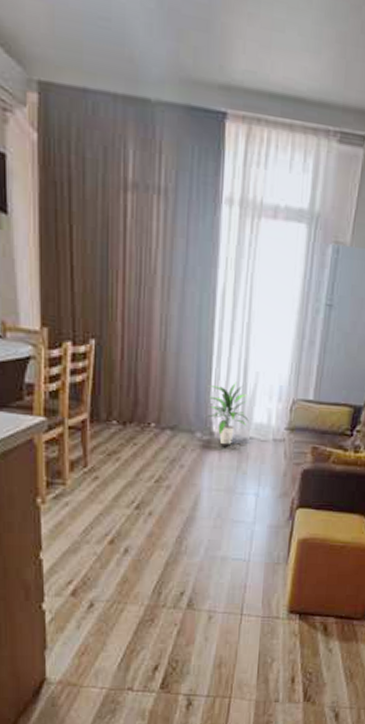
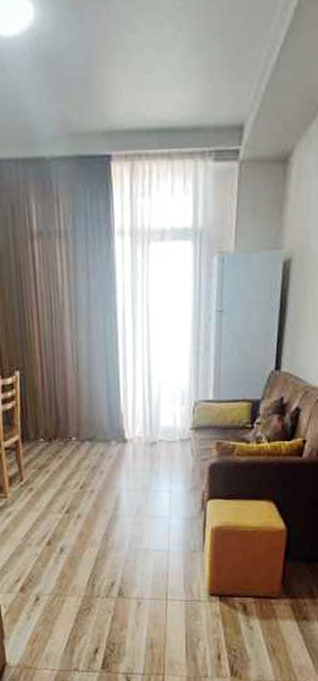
indoor plant: present [205,382,249,446] -> none [118,392,157,450]

